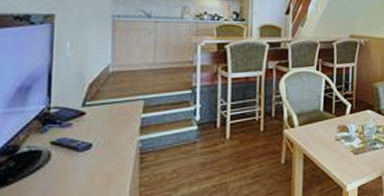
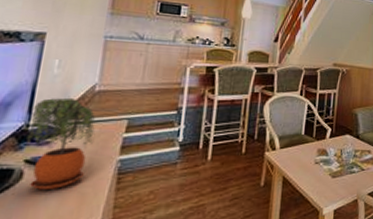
potted plant: none [48,79,113,170] -> present [25,97,95,190]

